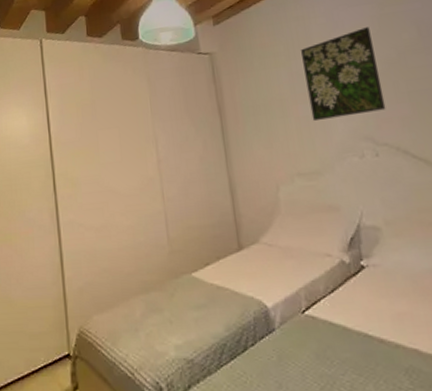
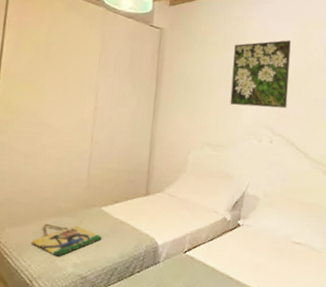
home sign: none [124,300,200,341] -> present [32,223,102,257]

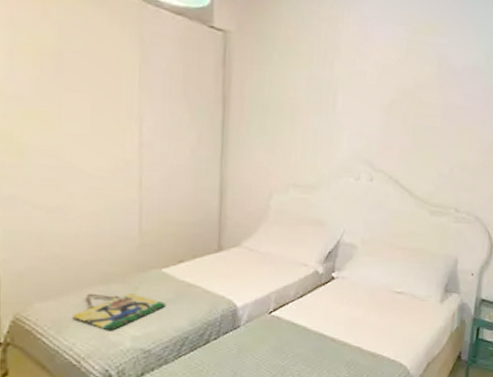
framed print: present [230,40,291,109] -> none [320,49,397,138]

